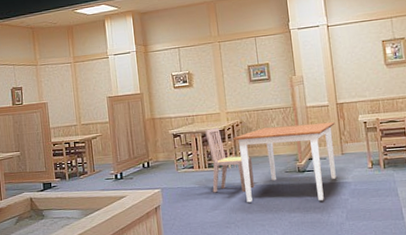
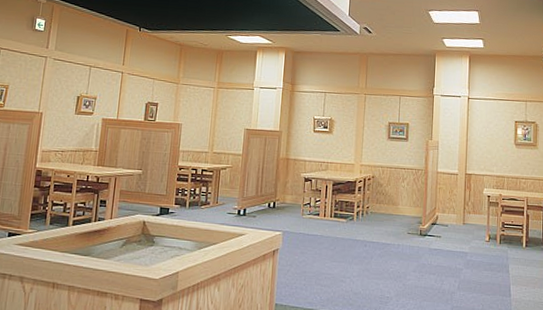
dining chair: present [205,128,255,193] -> none [334,178,377,248]
dining table: present [233,121,336,203] -> none [362,186,461,267]

